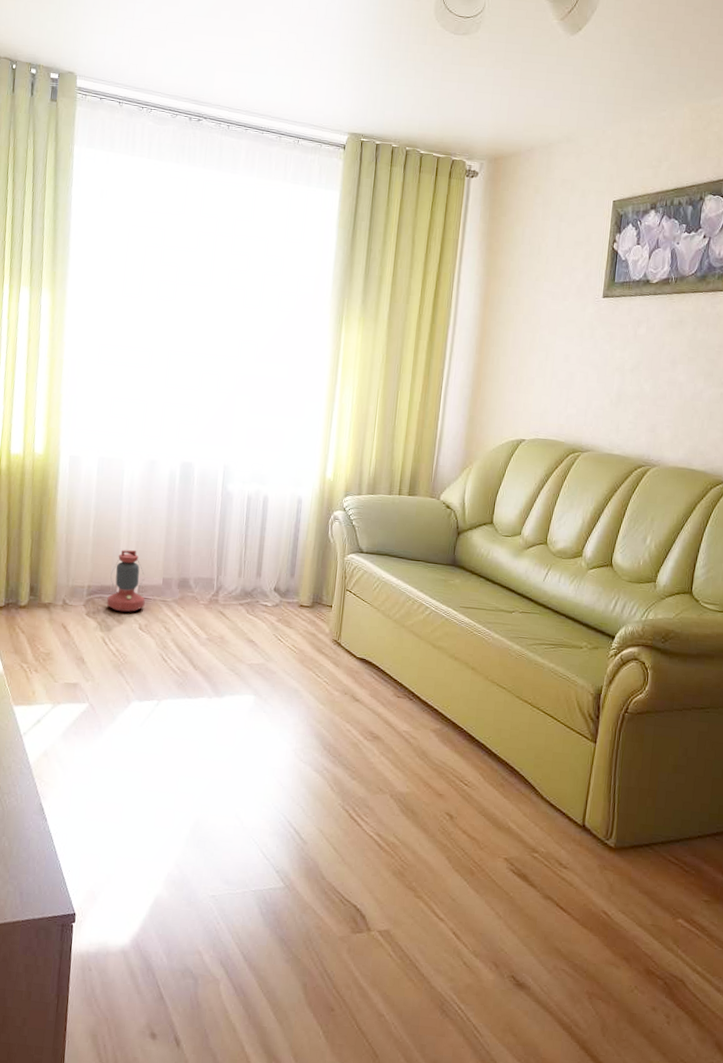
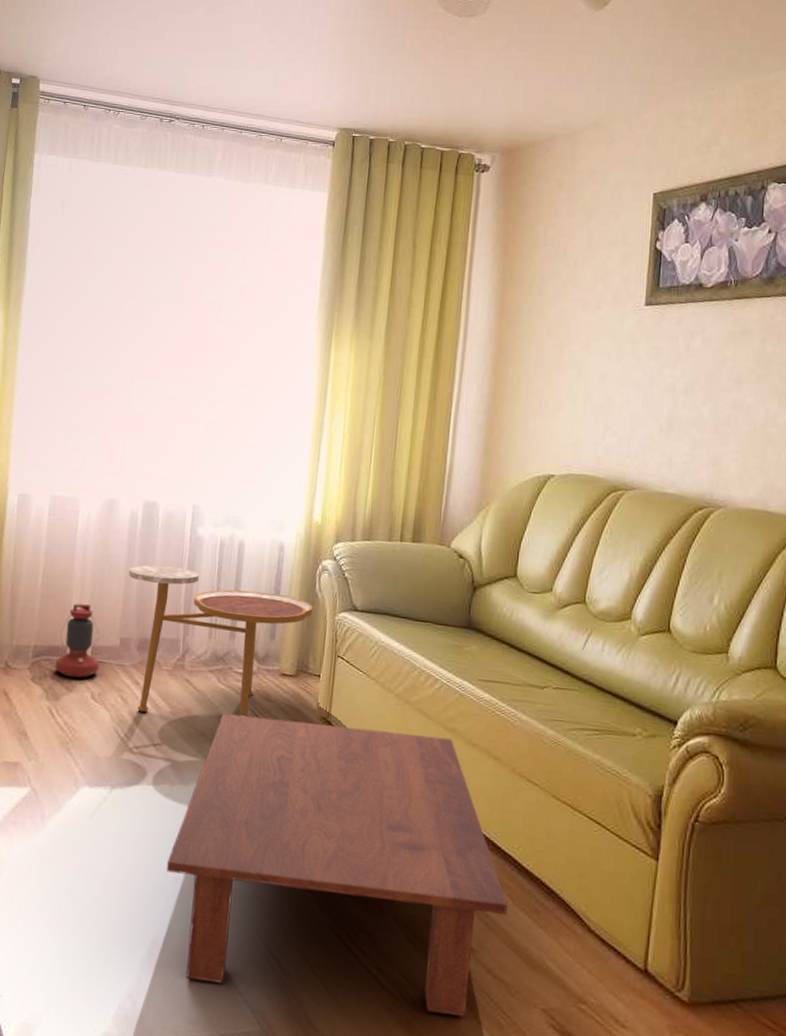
side table: none [168,516,326,642] -> present [128,565,313,718]
coffee table: none [205,638,480,867] -> present [166,713,508,1017]

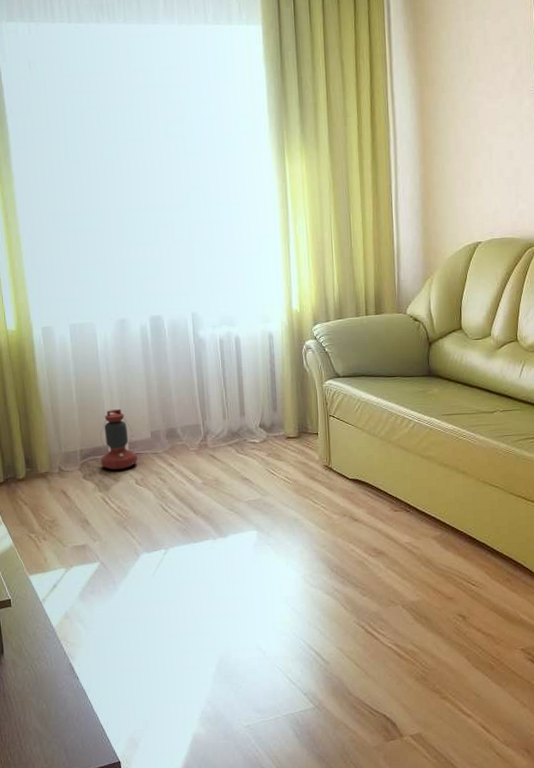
side table: present [128,565,313,718] -> none [147,366,304,487]
coffee table: present [166,713,508,1017] -> none [220,464,487,682]

